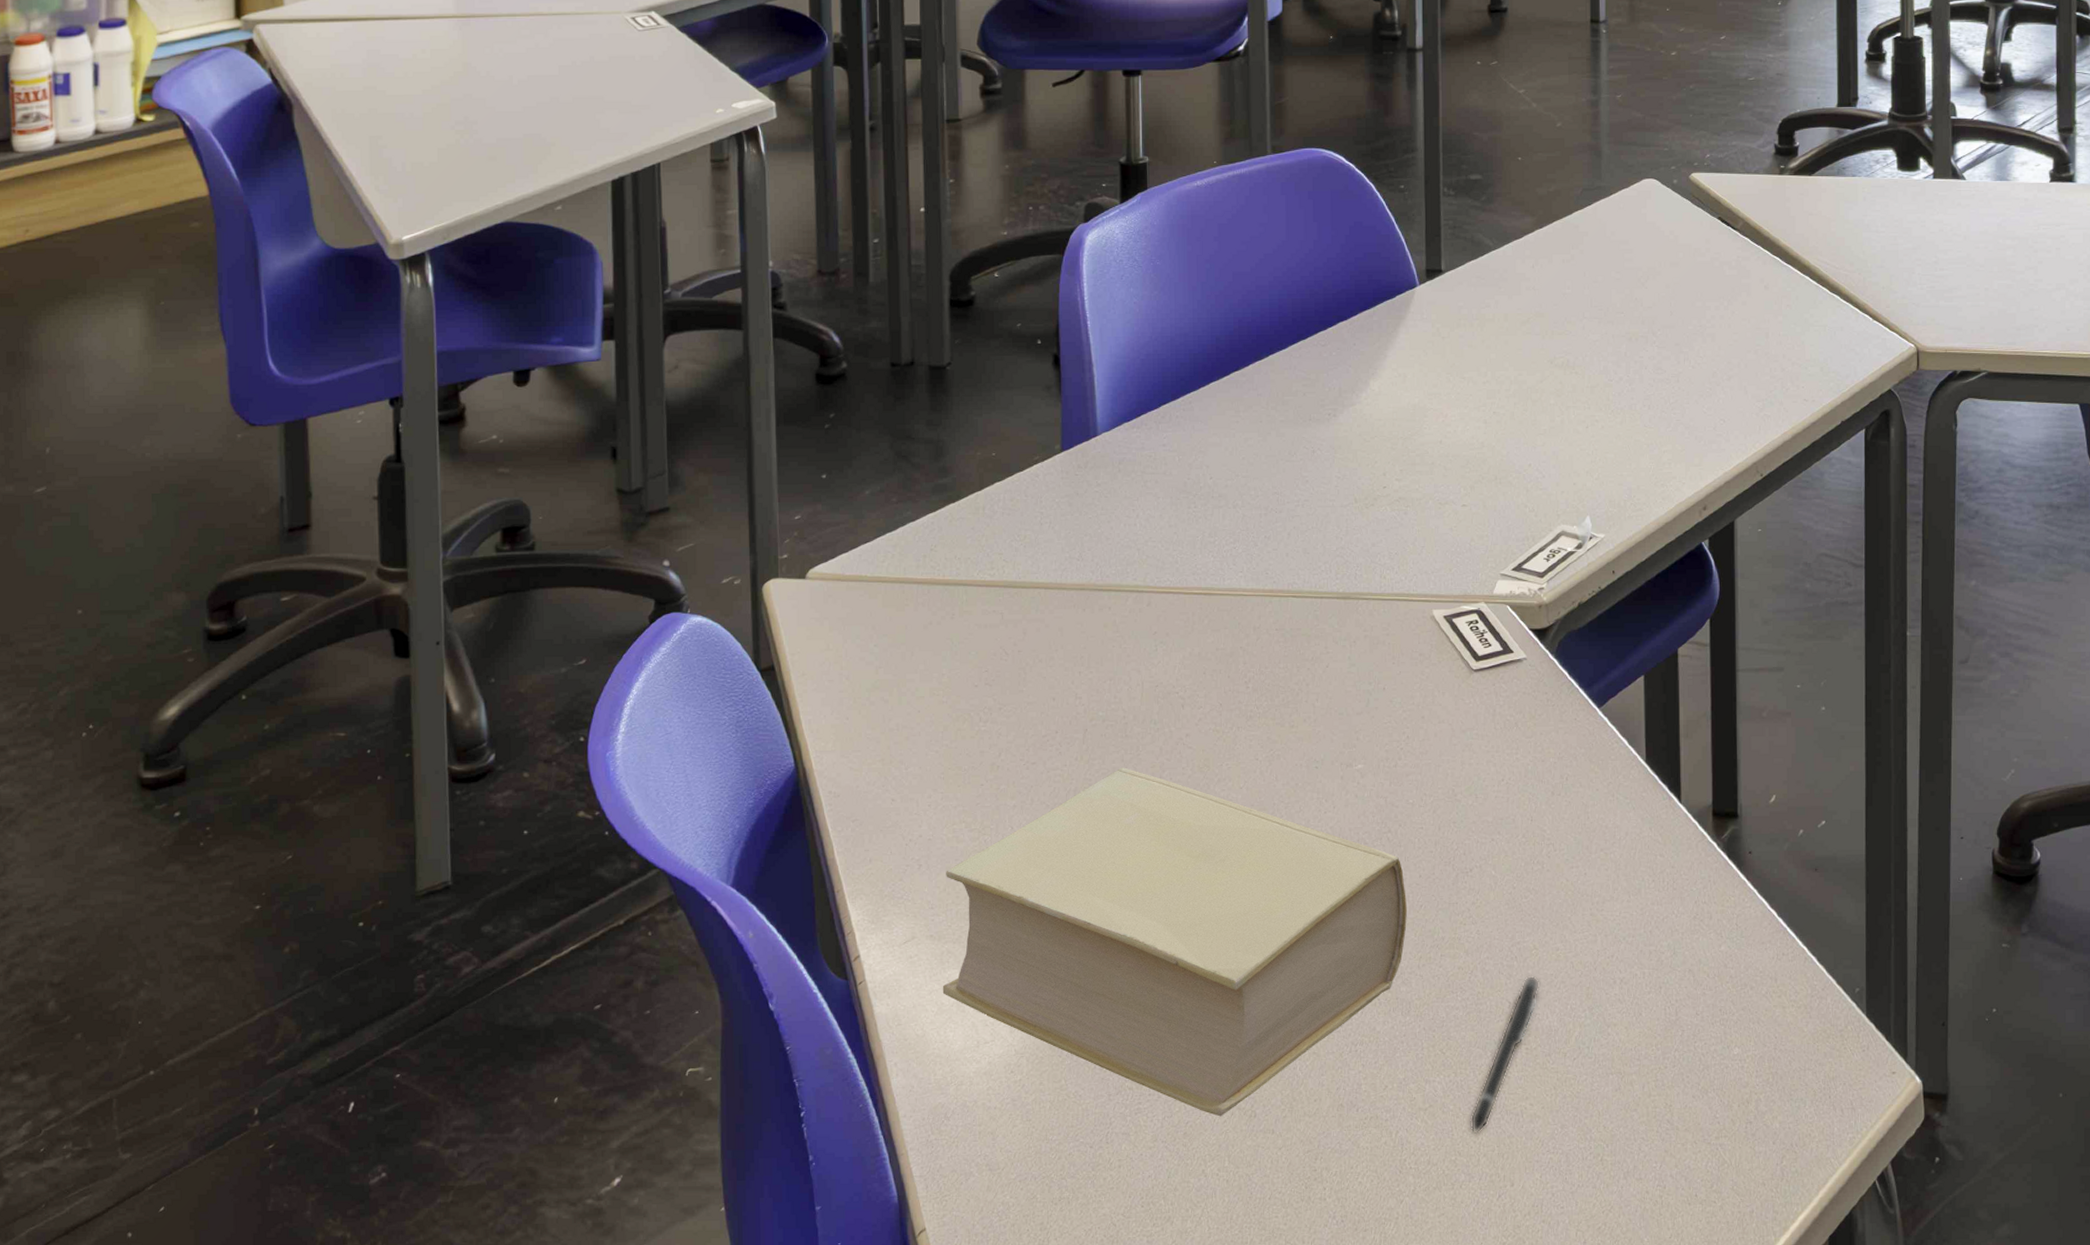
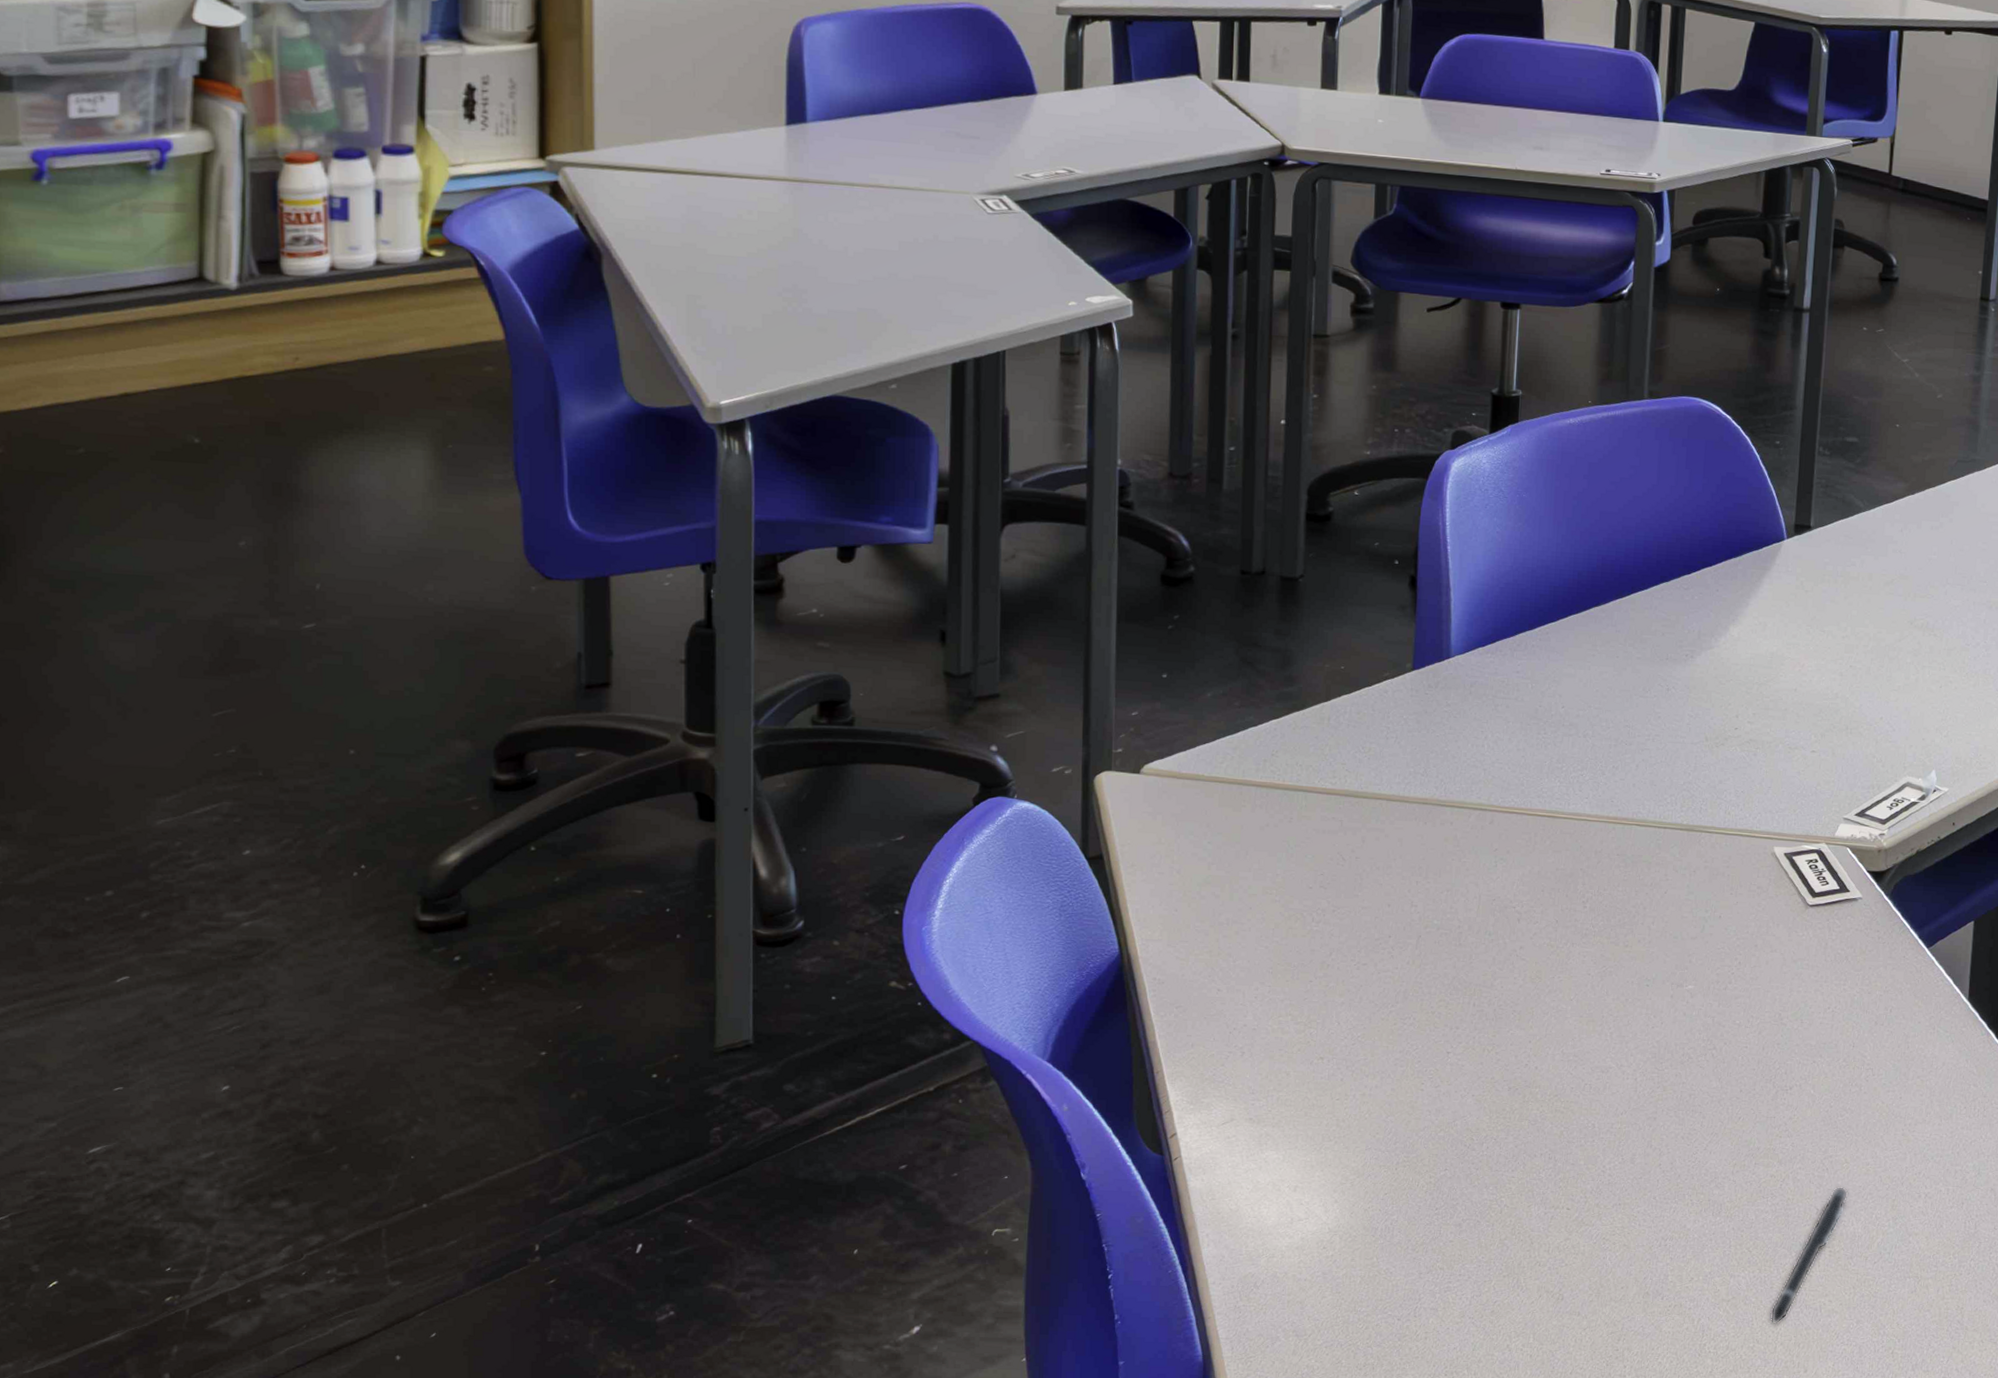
book: present [942,767,1408,1117] -> none [1258,973,1726,1298]

